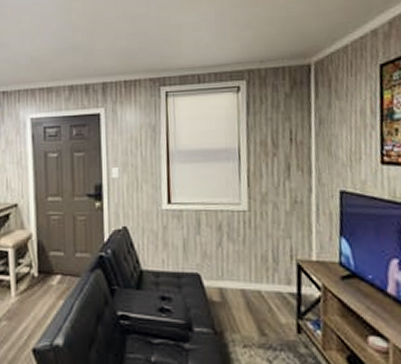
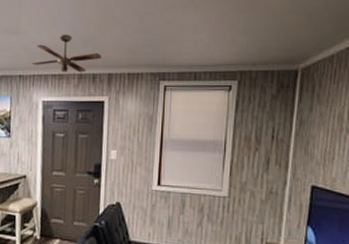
ceiling fan: none [16,43,94,85] -> present [32,34,102,73]

